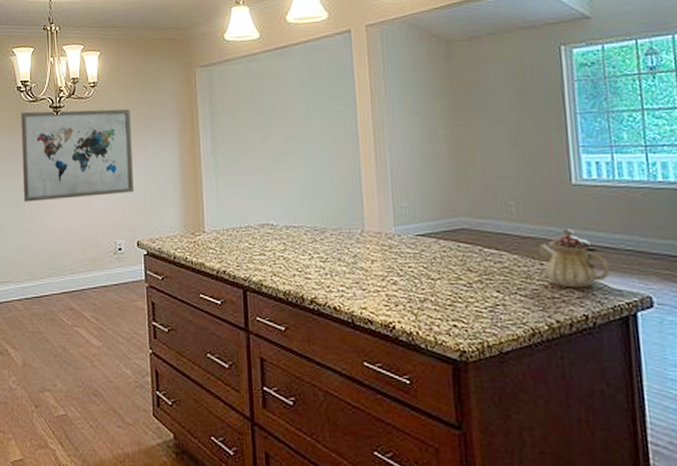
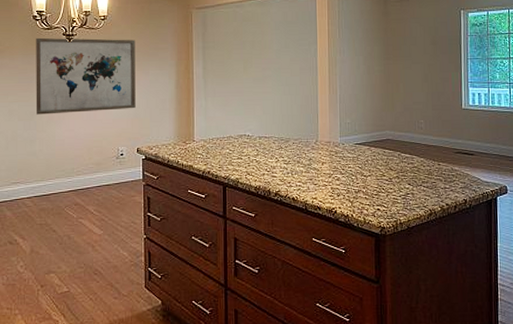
teapot: present [537,229,610,289] -> none [437,140,482,181]

